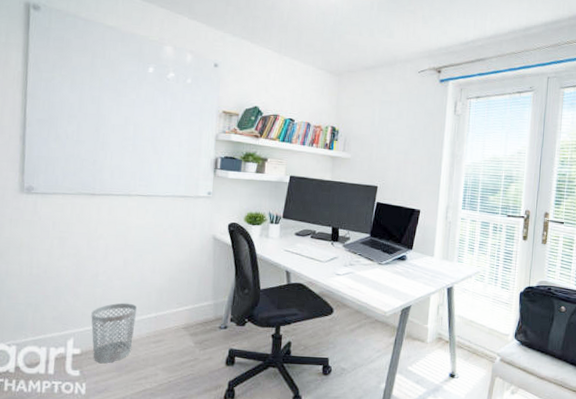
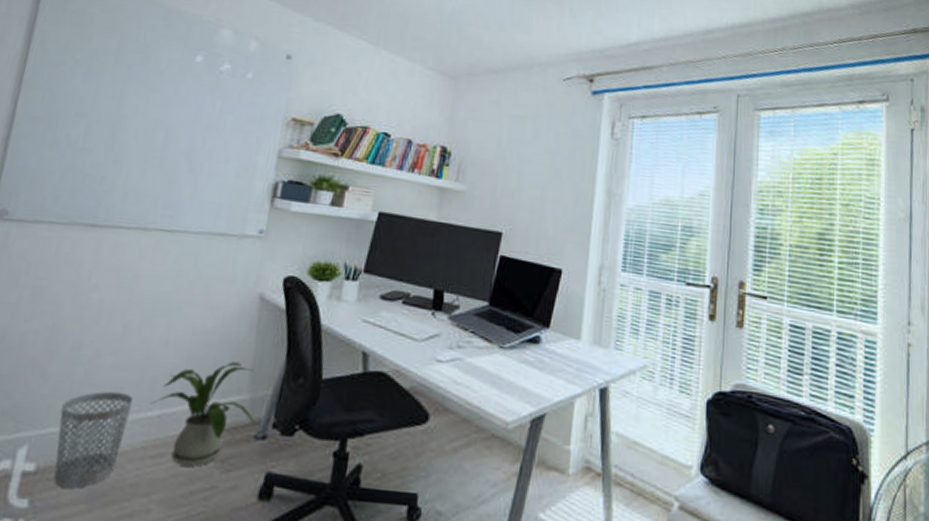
house plant: none [149,281,218,347] -> present [151,361,255,467]

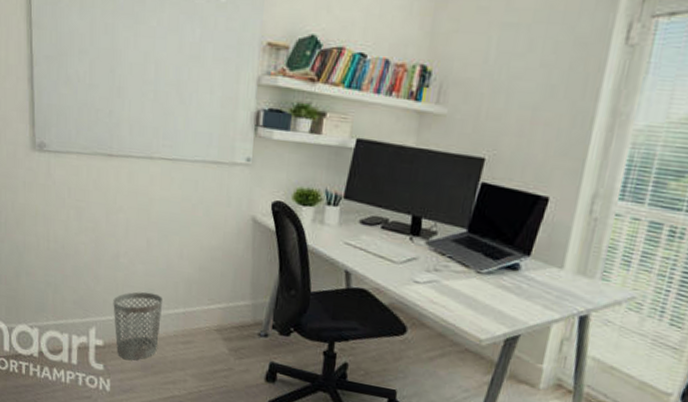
house plant: present [151,361,255,467] -> none [176,273,257,353]

